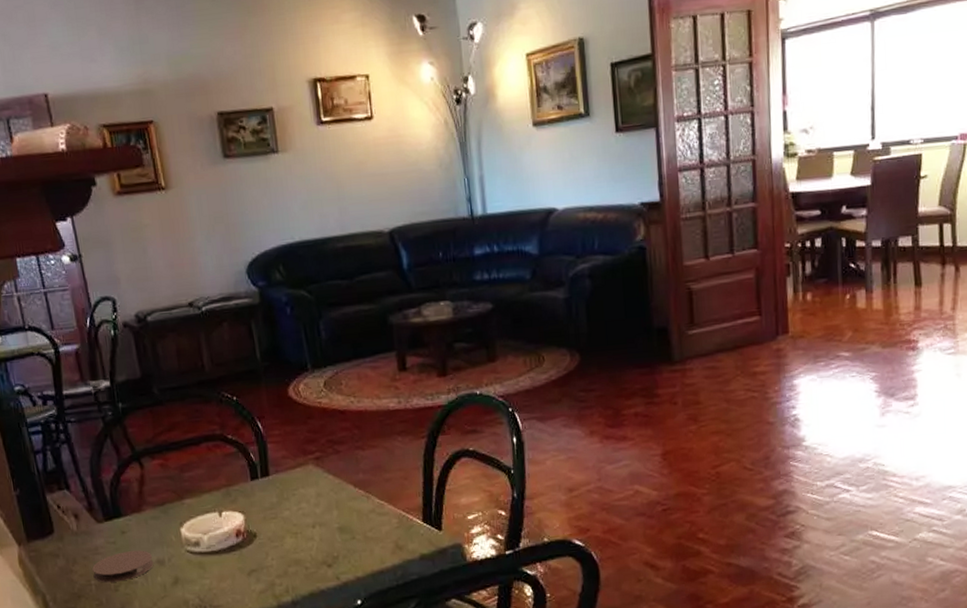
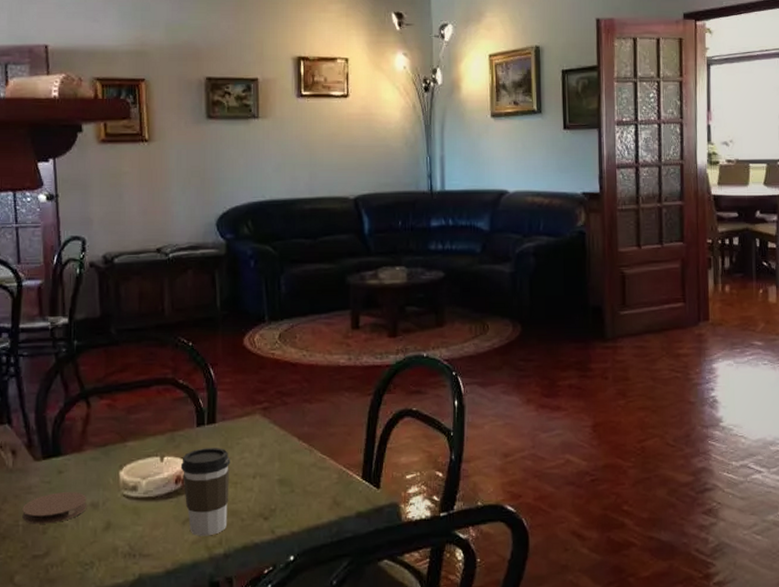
coffee cup: none [239,500,292,586] -> present [180,448,231,536]

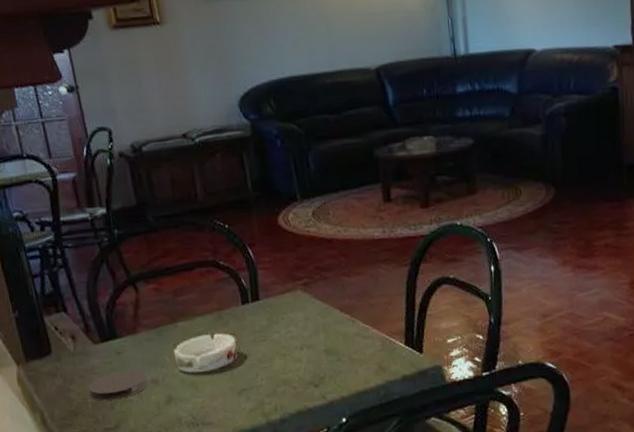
coffee cup: present [180,448,231,536] -> none [230,323,281,405]

